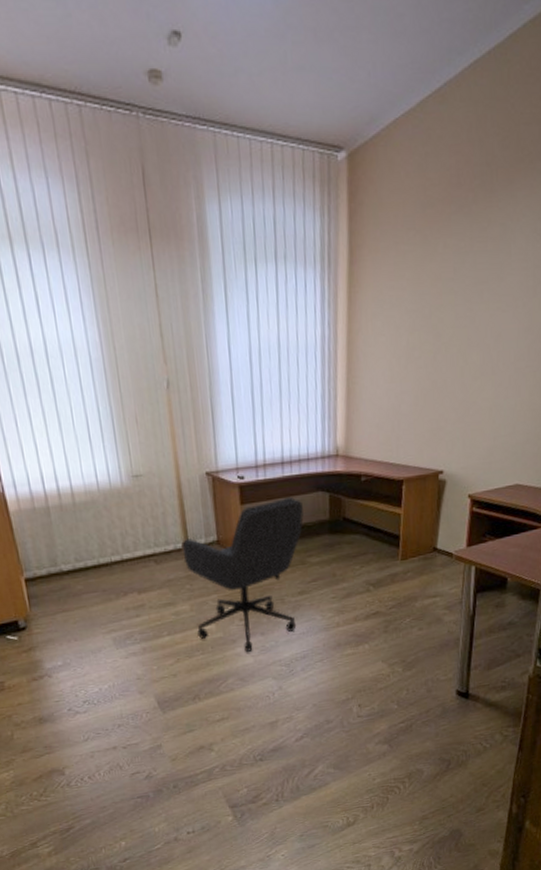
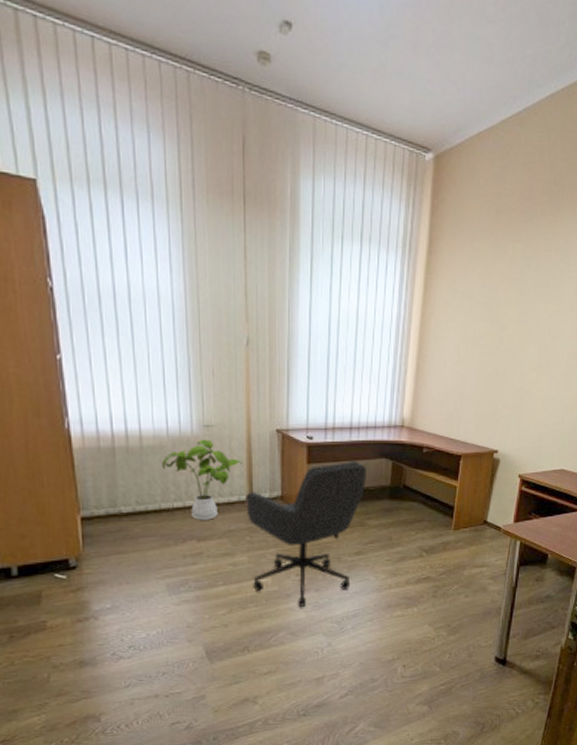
house plant: none [95,489,176,572] -> present [161,439,244,520]

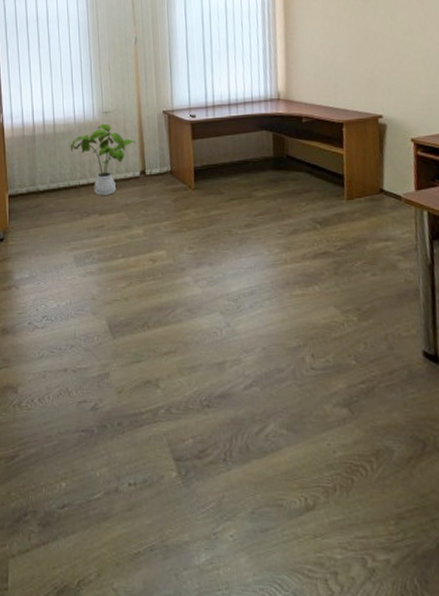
office chair: present [247,460,366,607] -> none [141,134,249,282]

